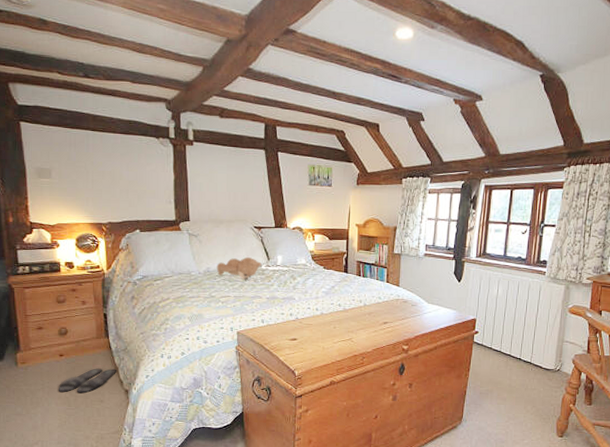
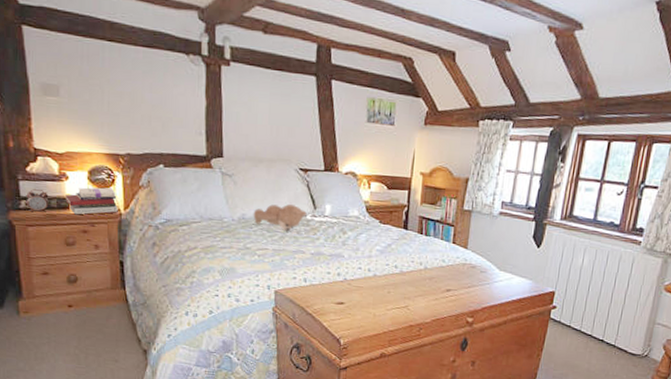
alarm clock: none [23,257,43,276] -> present [26,189,49,212]
books: none [57,252,102,276] -> present [65,187,118,215]
slippers: present [58,367,116,394] -> none [66,322,134,351]

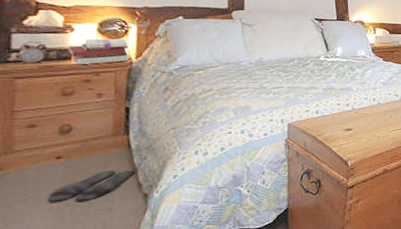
slippers: none [66,322,134,351] -> present [48,169,135,203]
teddy bear: present [253,204,307,232] -> none [270,48,320,72]

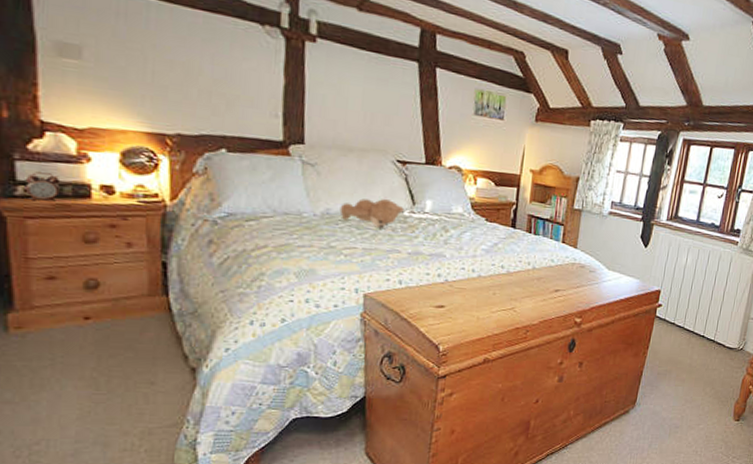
slippers: present [48,169,135,203] -> none [78,336,178,372]
books: present [68,38,129,65] -> none [85,172,162,206]
teddy bear: none [270,48,320,72] -> present [339,198,404,229]

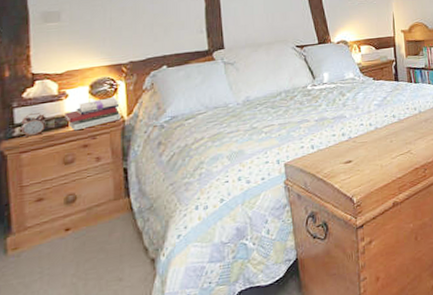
books: none [85,172,162,206] -> present [65,97,121,131]
teddy bear: present [339,198,404,229] -> none [257,79,307,105]

